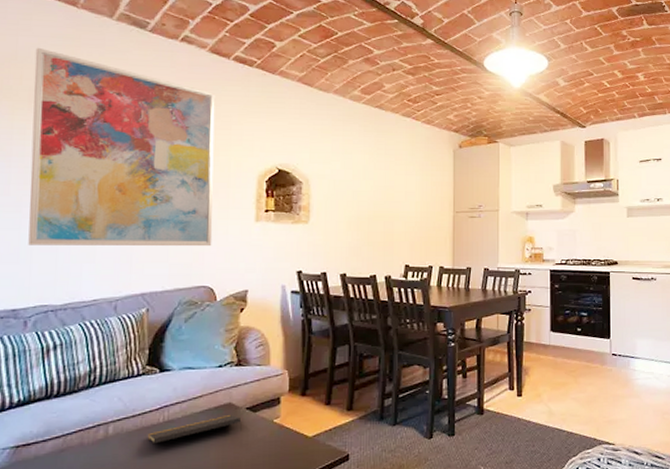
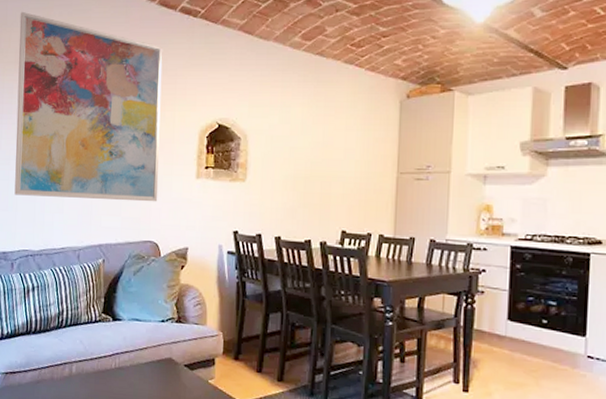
notepad: present [148,415,242,444] -> none [103,369,180,388]

